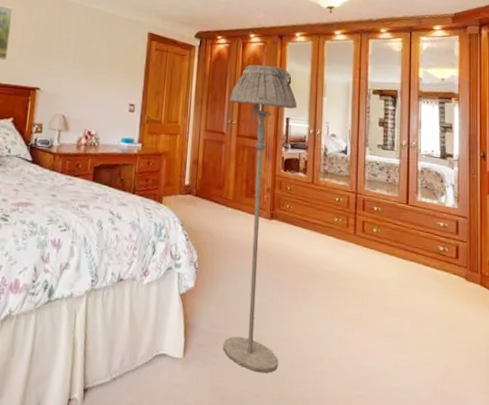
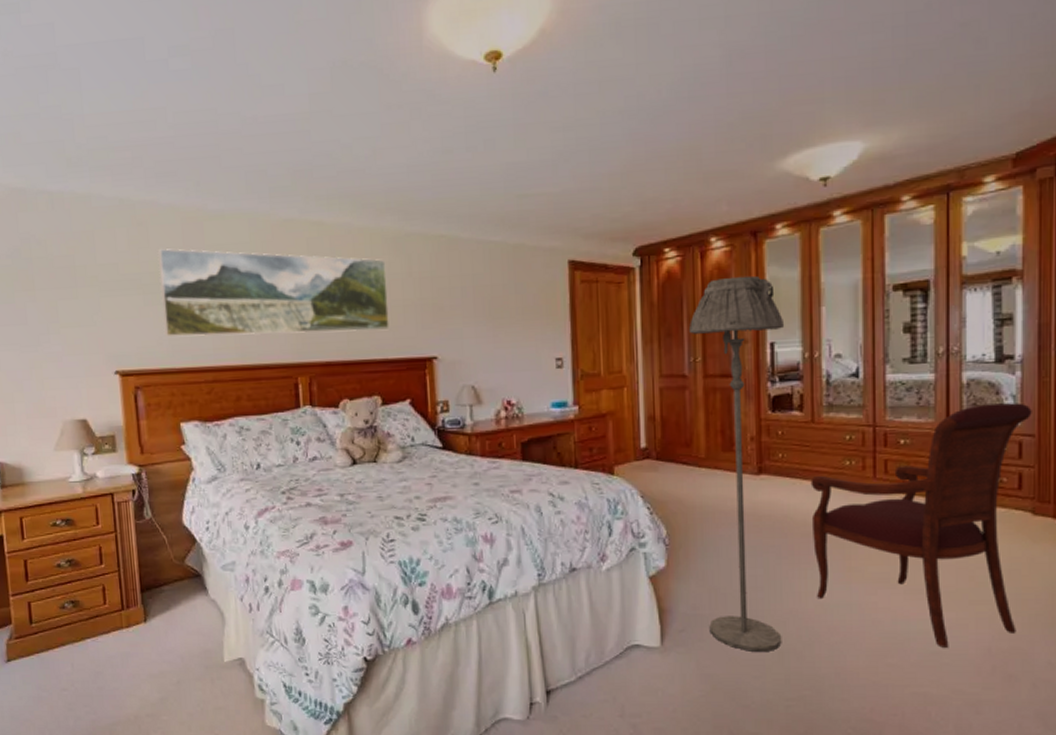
armchair: none [307,188,465,386] -> present [810,403,1032,648]

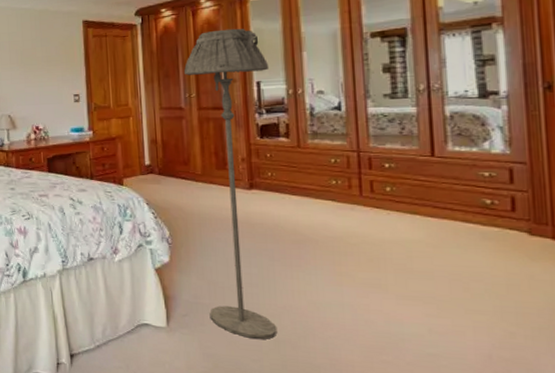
armchair: present [810,403,1032,648] -> none [299,133,522,351]

